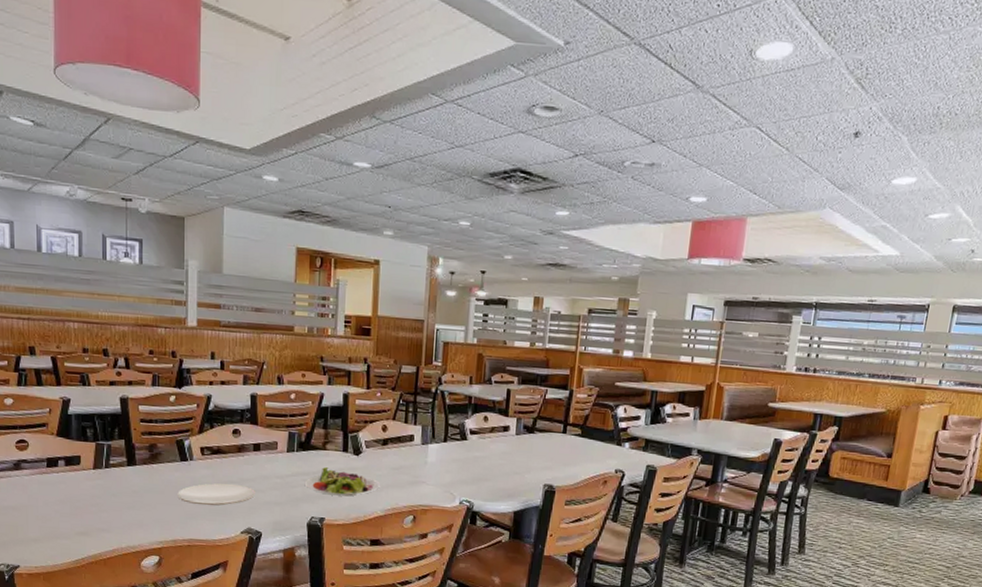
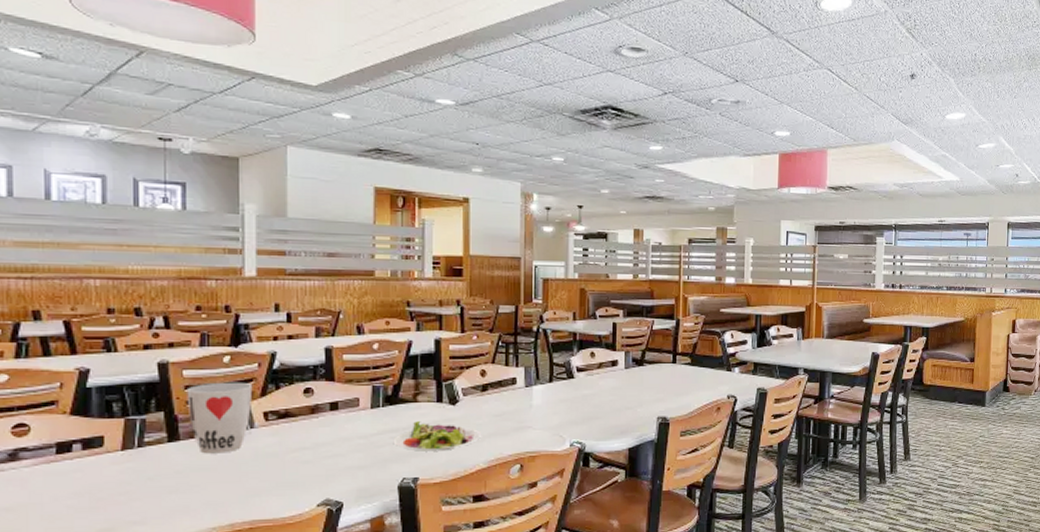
cup: none [142,418,193,480] -> present [187,382,253,454]
plate: present [177,483,256,506] -> none [235,450,335,479]

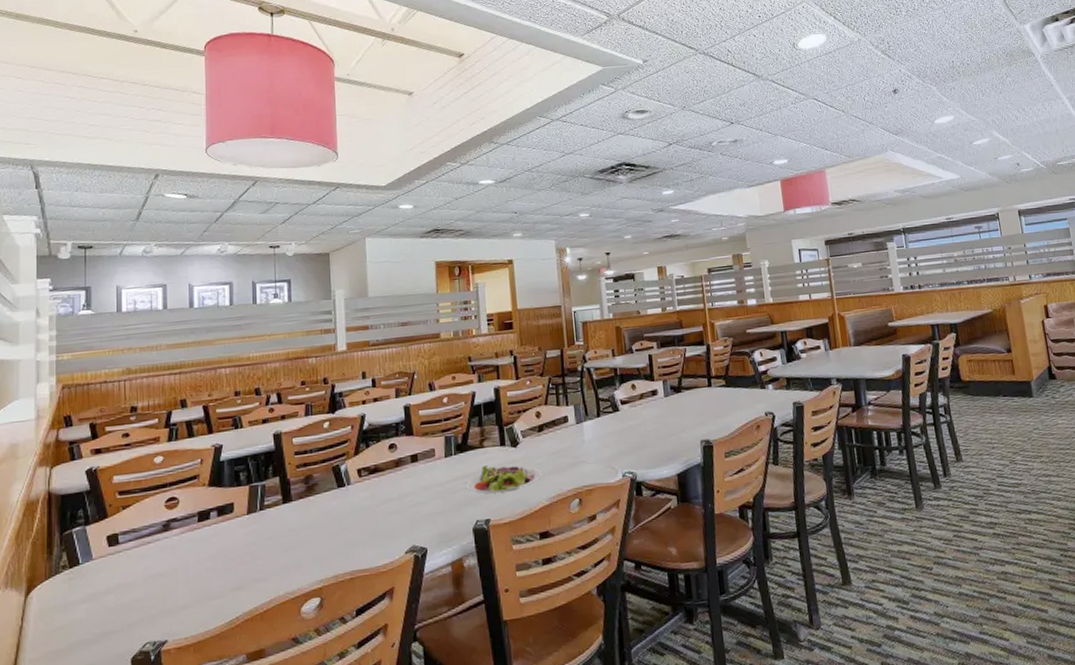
cup: present [187,382,253,454] -> none [296,444,348,512]

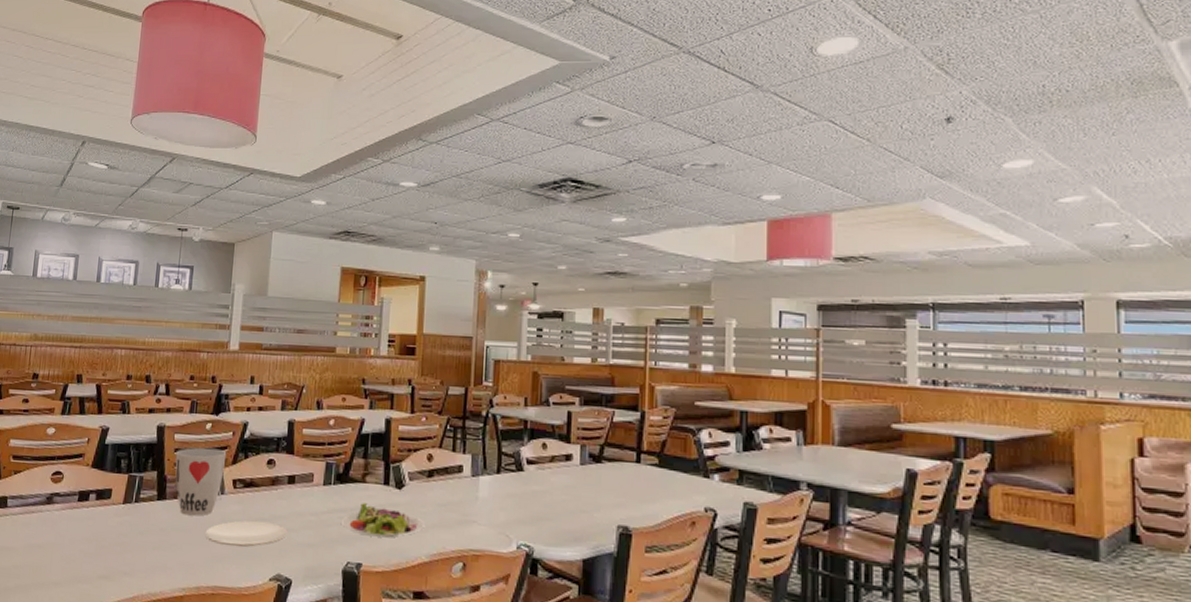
cup: none [296,444,348,512] -> present [175,447,227,516]
plate: none [336,501,418,532] -> present [205,520,289,547]

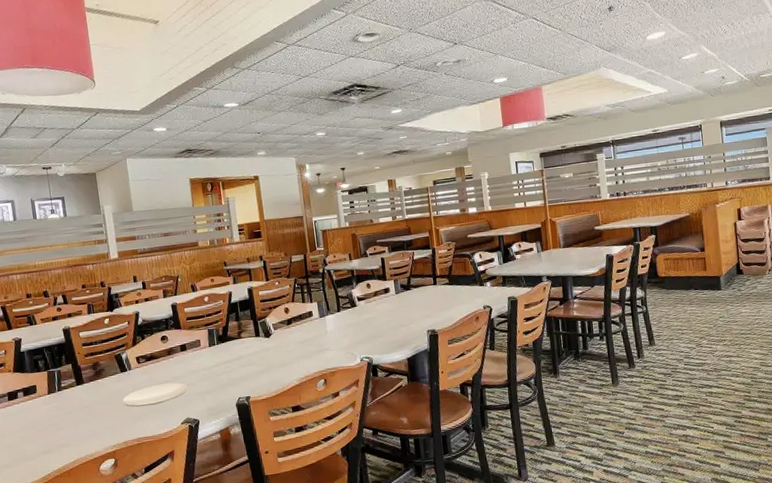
cup: present [175,447,227,516] -> none [84,336,128,392]
salad plate: present [340,503,426,538] -> none [228,353,293,376]

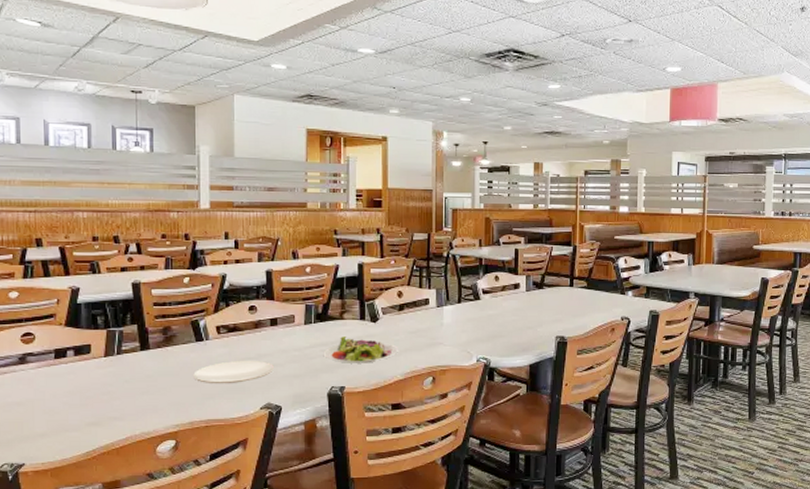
salad plate: none [228,353,293,376] -> present [323,337,399,363]

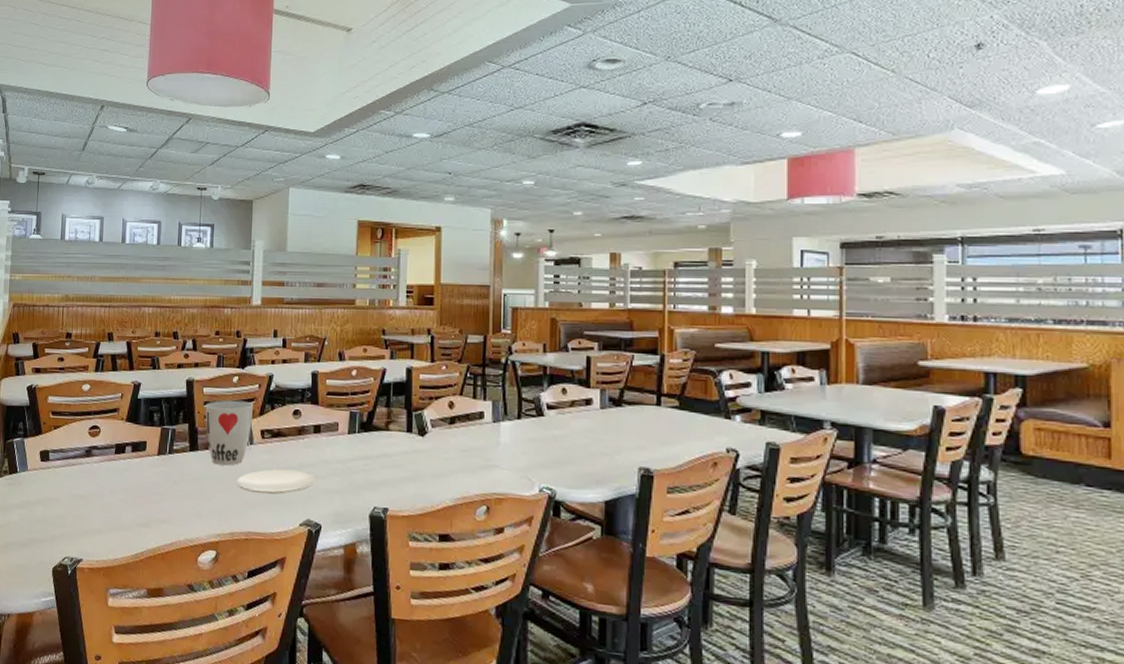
cup: none [155,300,208,361] -> present [205,400,254,466]
salad plate: present [323,337,399,363] -> none [366,450,449,483]

